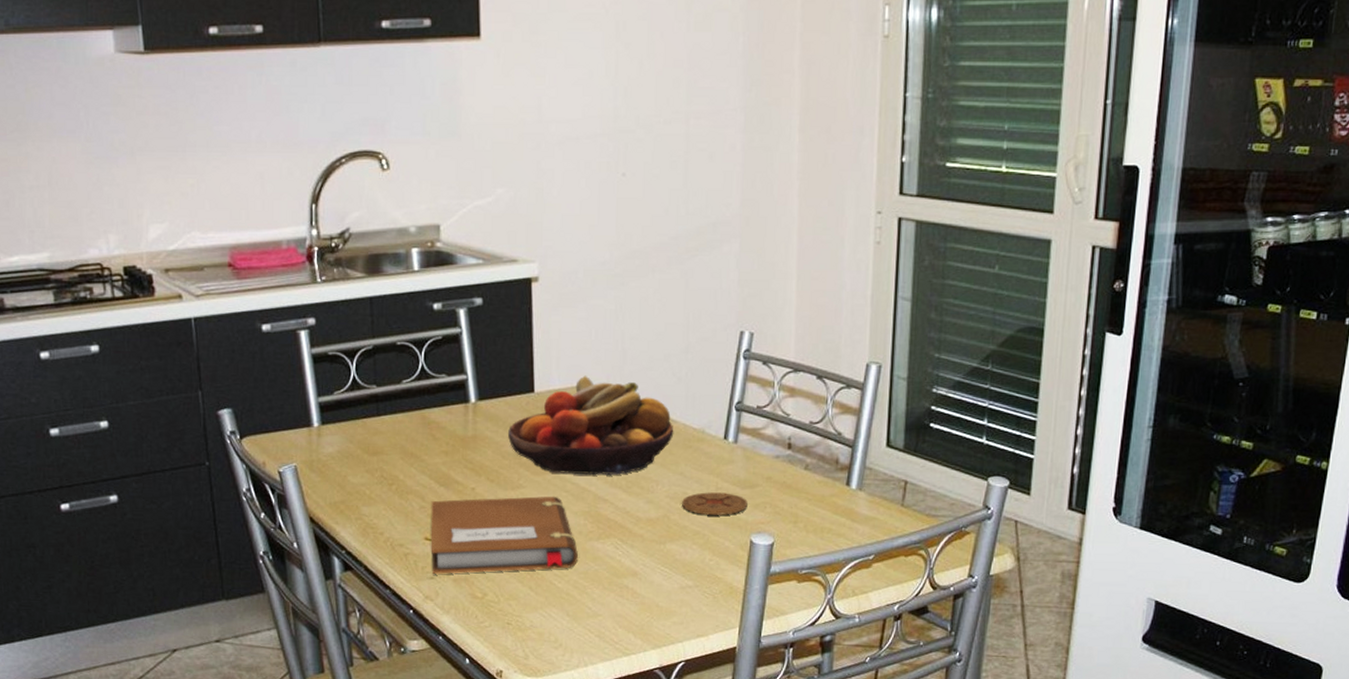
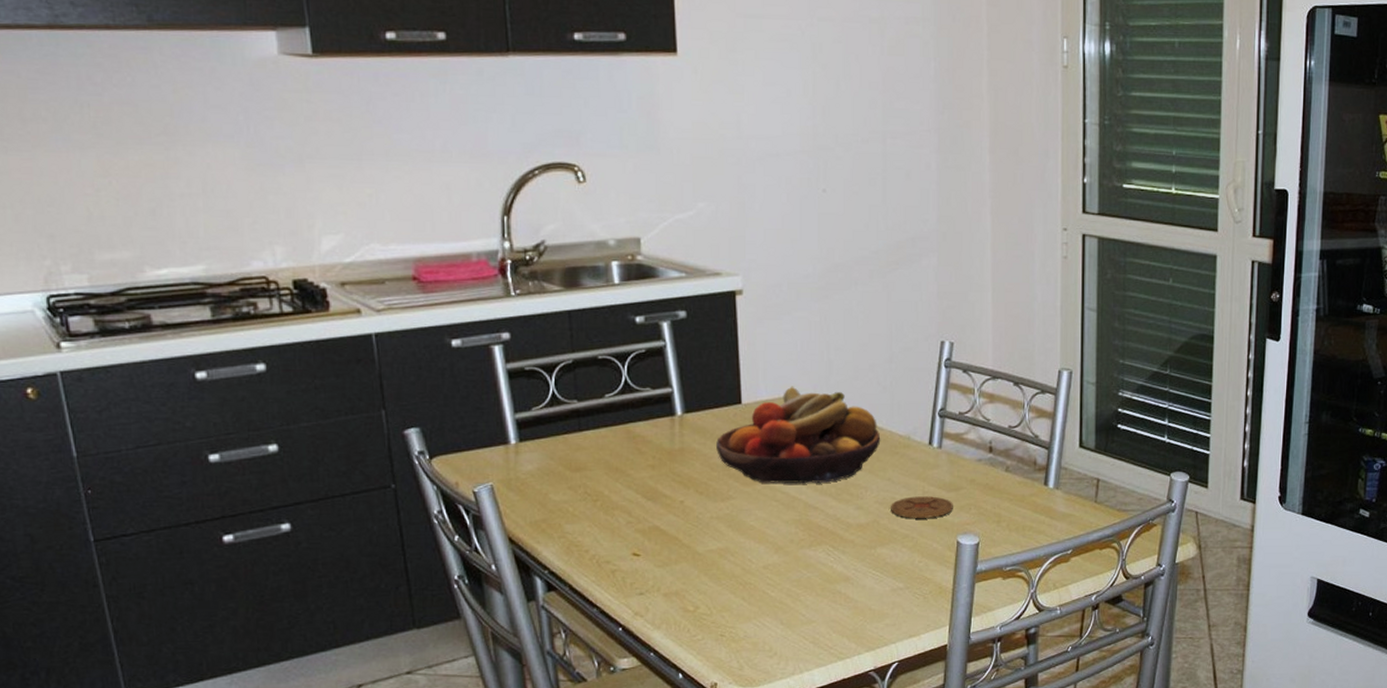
notebook: present [430,496,578,574] -> none [638,506,790,589]

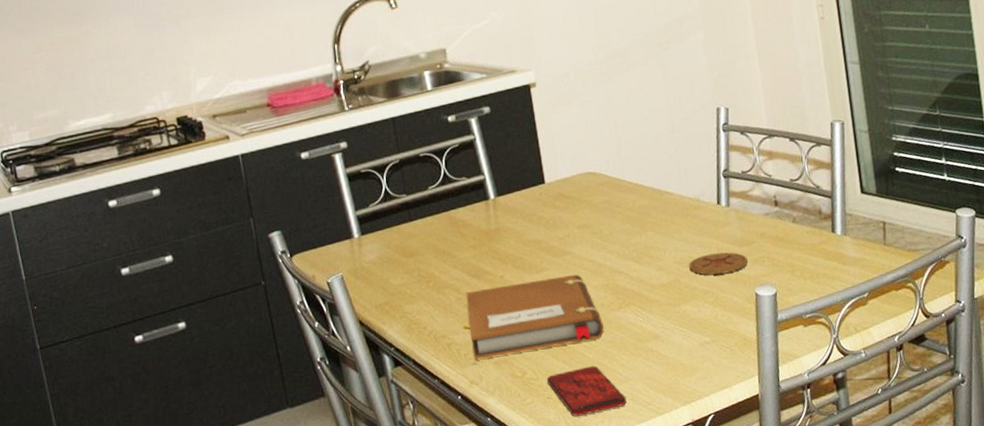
notebook: none [638,506,790,589] -> present [466,274,604,359]
fruit bowl: present [716,386,881,484] -> none [526,163,673,254]
smartphone: none [722,605,807,656] -> present [547,366,627,416]

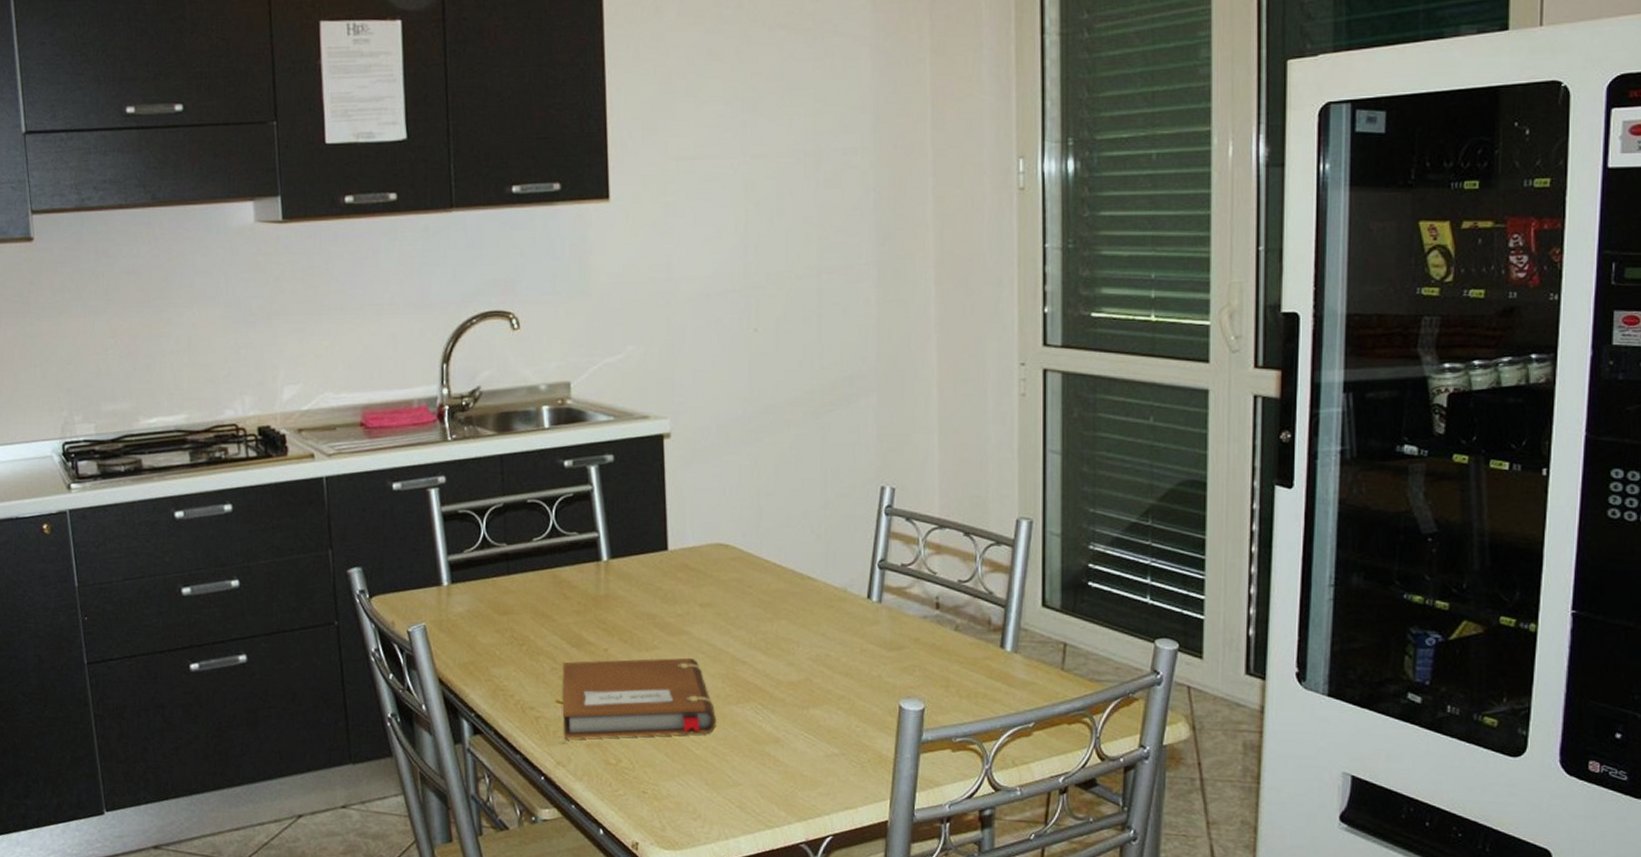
smartphone: present [547,366,627,416] -> none [644,763,733,817]
coaster: present [689,252,748,275] -> none [825,654,895,679]

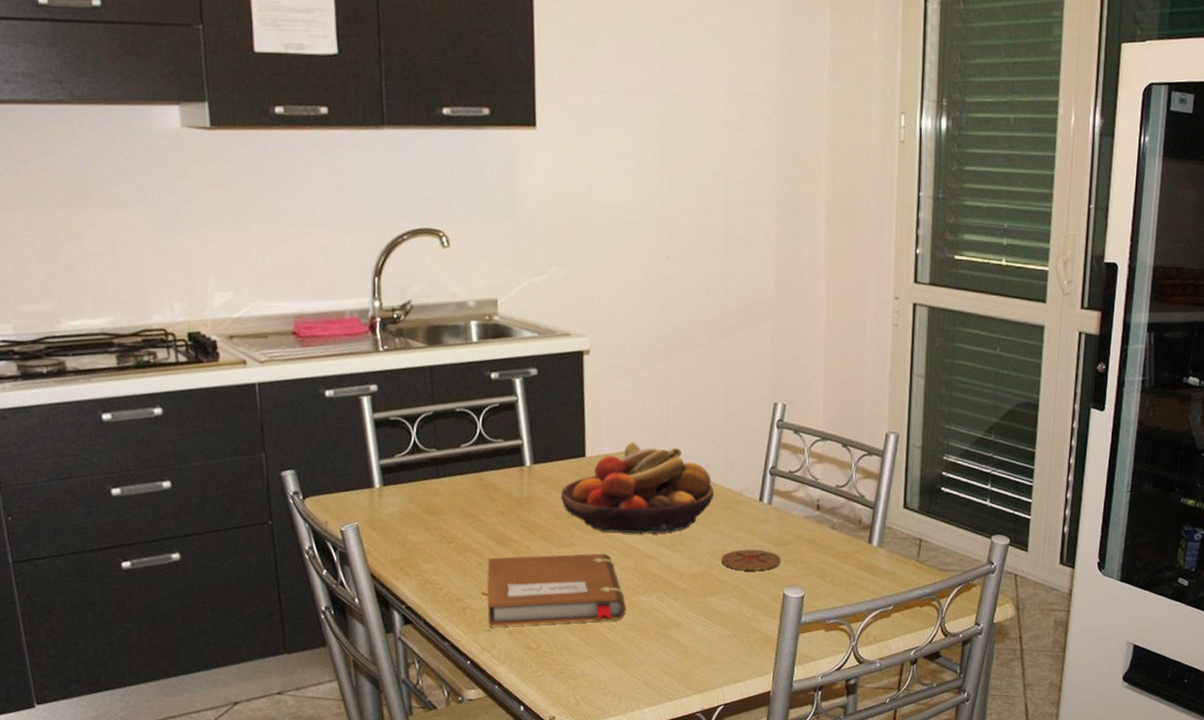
fruit bowl: none [642,532,815,636] -> present [561,441,714,534]
coaster: none [825,654,895,679] -> present [721,549,781,570]

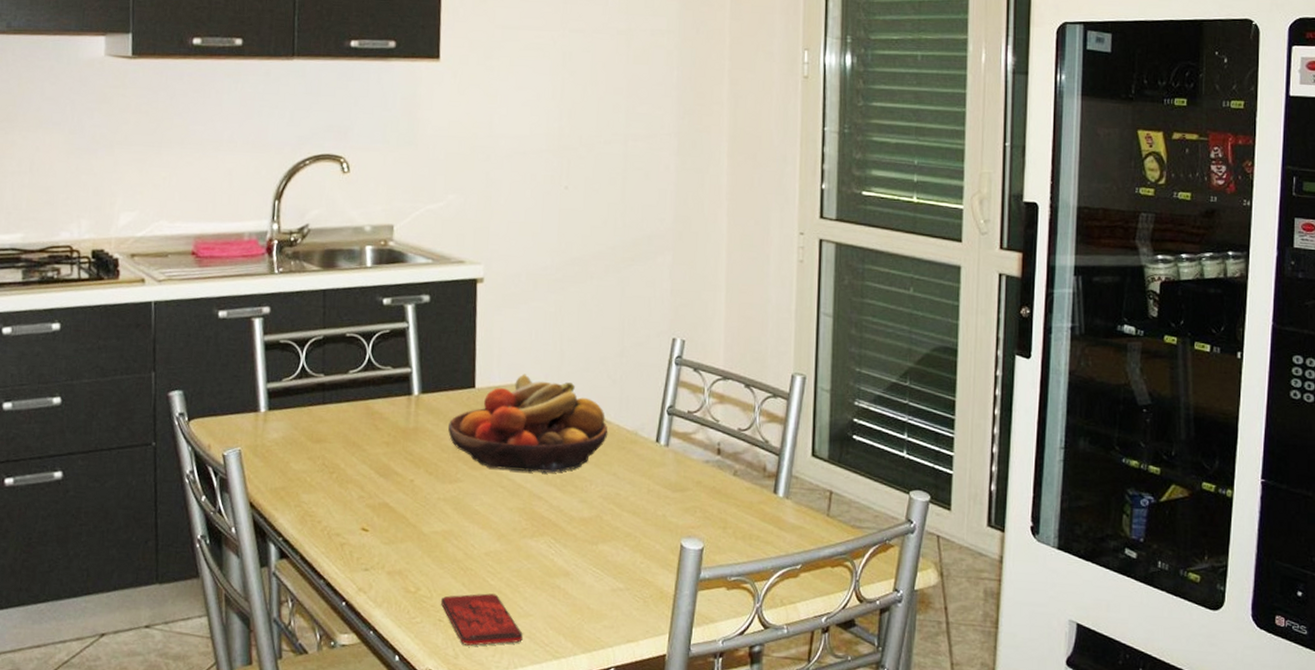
notebook: present [487,553,626,627] -> none [366,490,512,566]
smartphone: none [561,646,639,693] -> present [441,593,523,646]
coaster: present [721,549,781,570] -> none [614,494,678,518]

